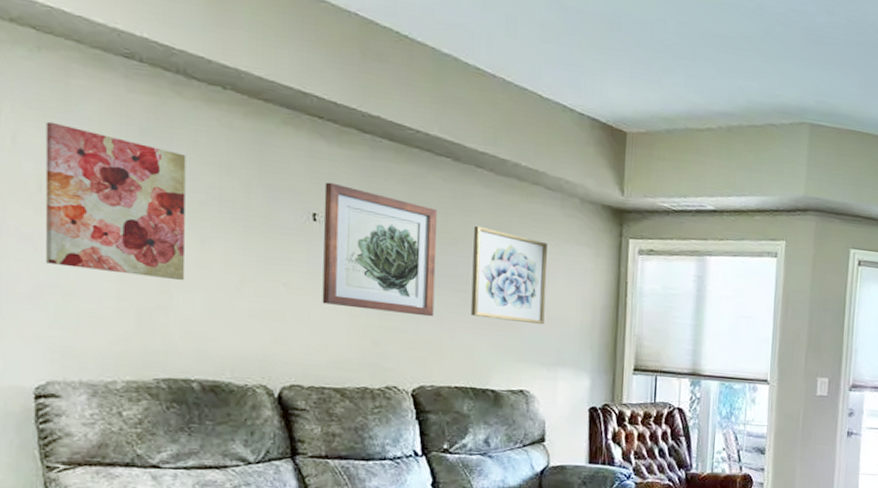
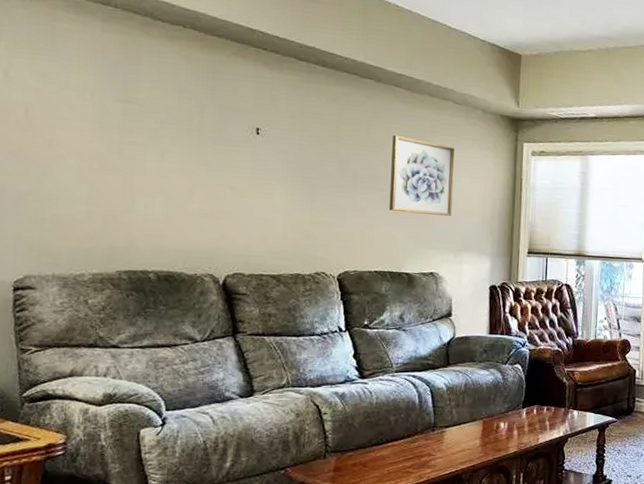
wall art: present [45,121,186,281] -> none [29,58,151,188]
wall art: present [322,182,437,317] -> none [262,102,361,212]

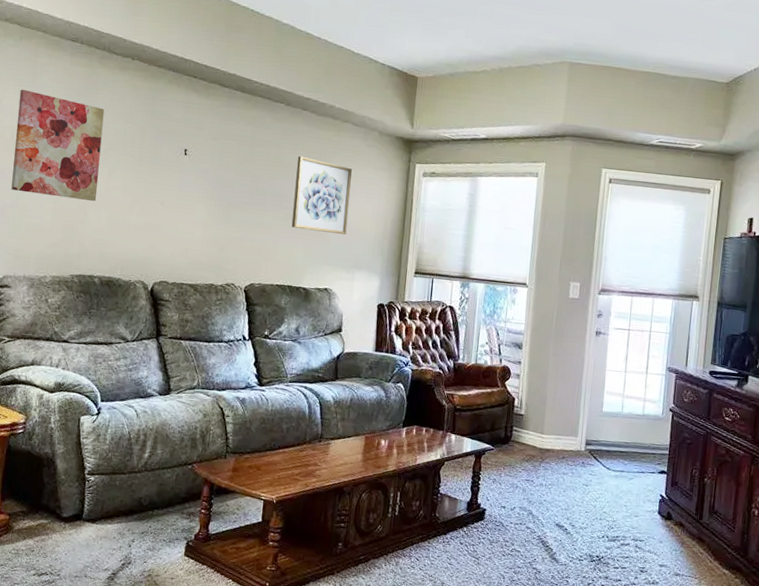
wall art: none [29,58,151,188] -> present [11,89,105,202]

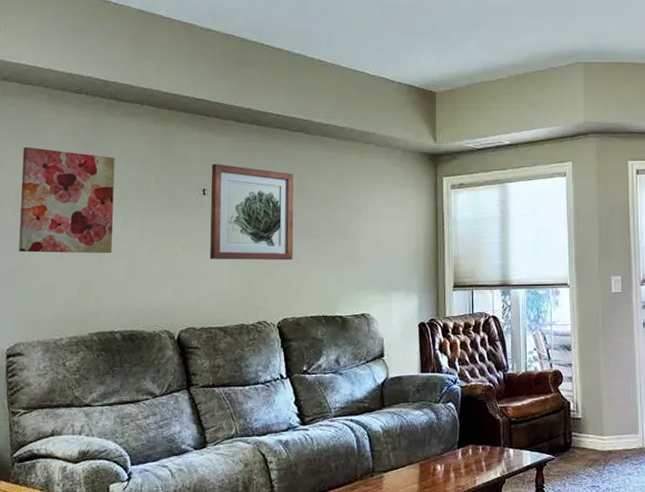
wall art: none [186,125,272,229] -> present [210,163,294,261]
wall art: present [291,156,352,235] -> none [321,182,379,257]

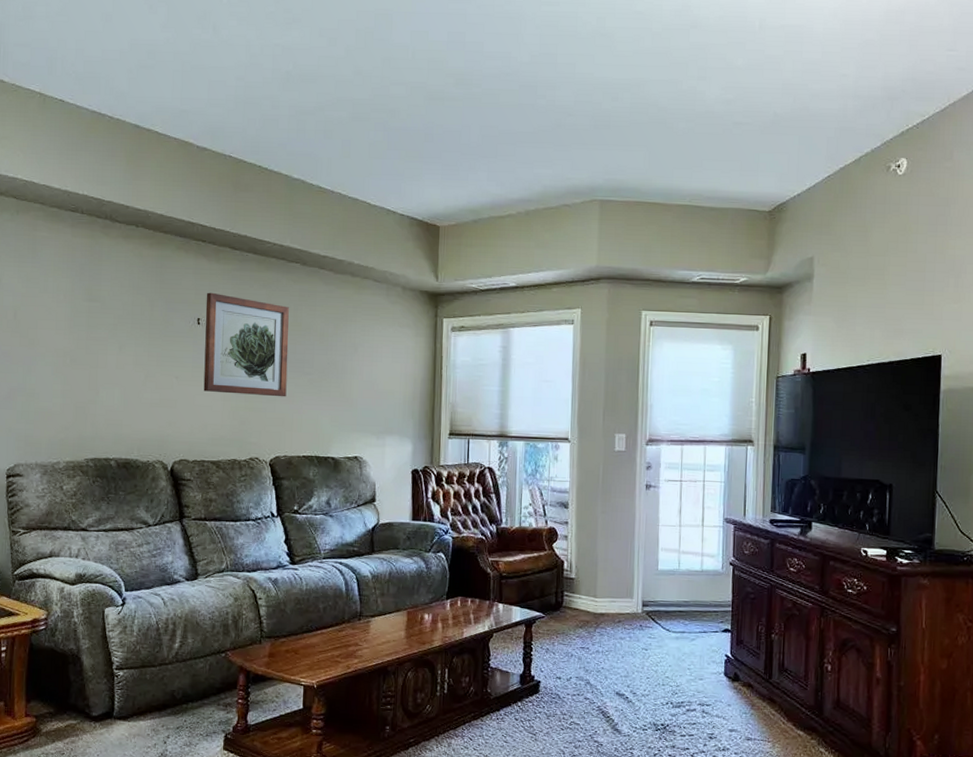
wall art: present [19,147,115,254] -> none [17,265,110,380]

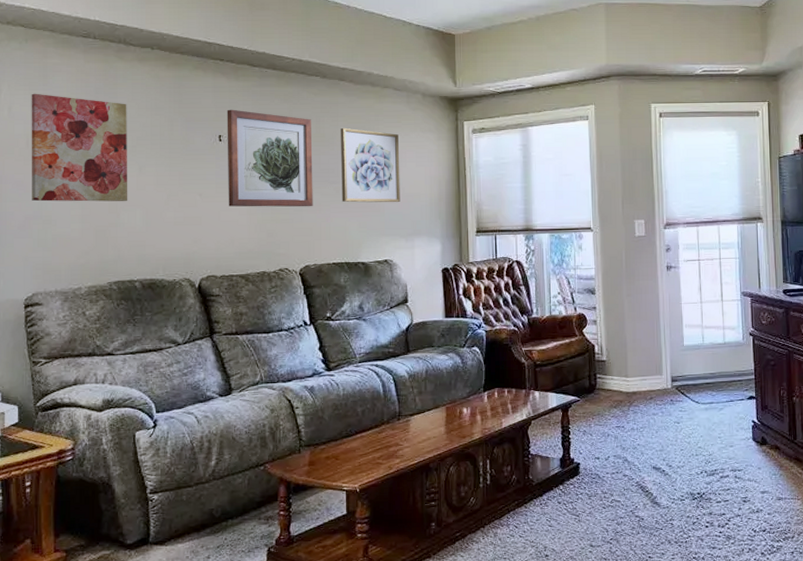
wall art: none [17,265,110,380] -> present [31,93,128,202]
wall art: none [315,317,376,399] -> present [340,127,400,203]

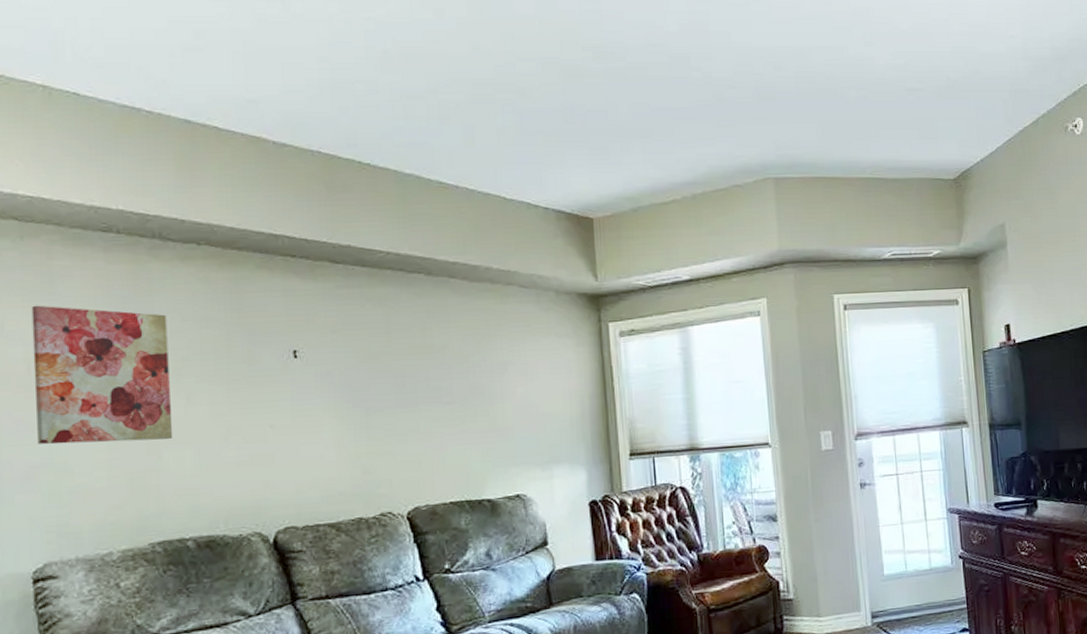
wall art: present [227,109,313,207] -> none [302,317,421,439]
wall art: present [340,127,400,203] -> none [452,335,533,427]

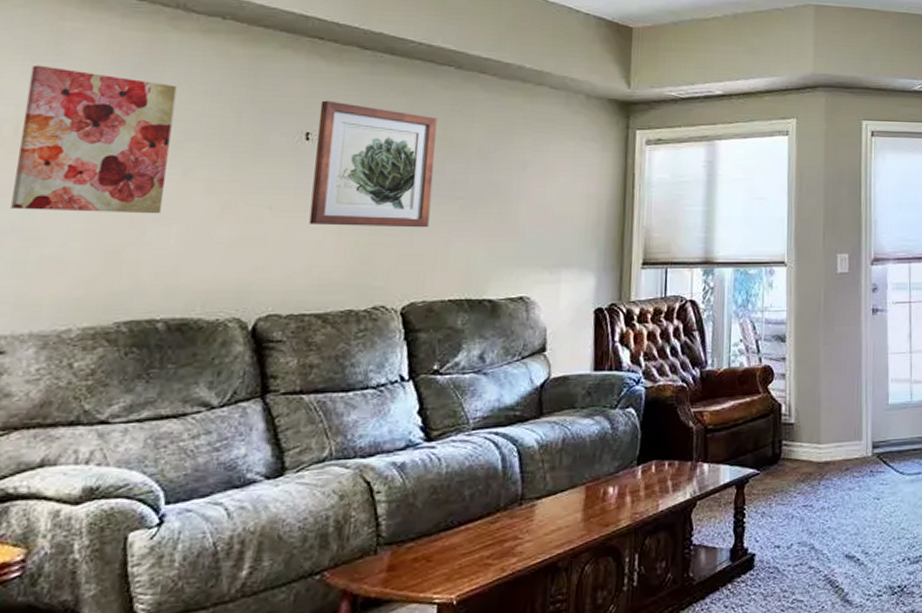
wall art: none [302,317,421,439] -> present [309,100,437,228]

